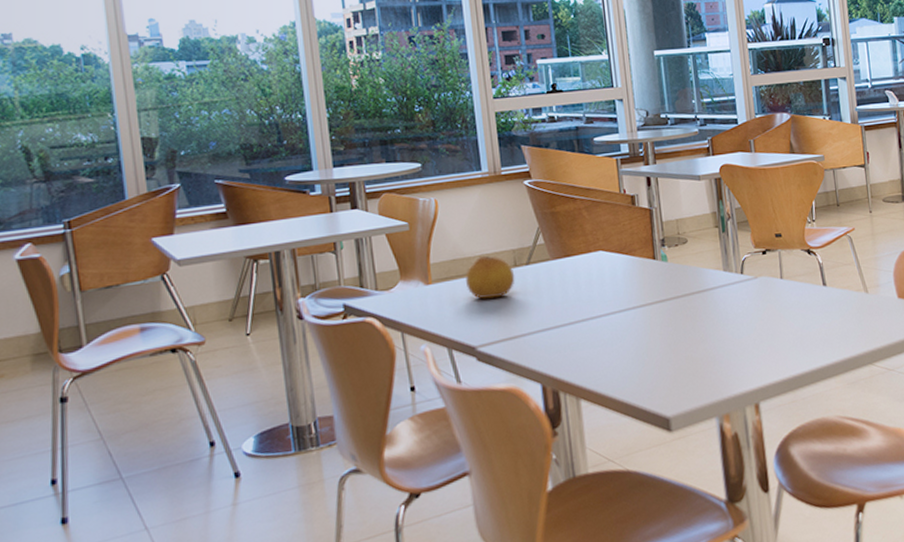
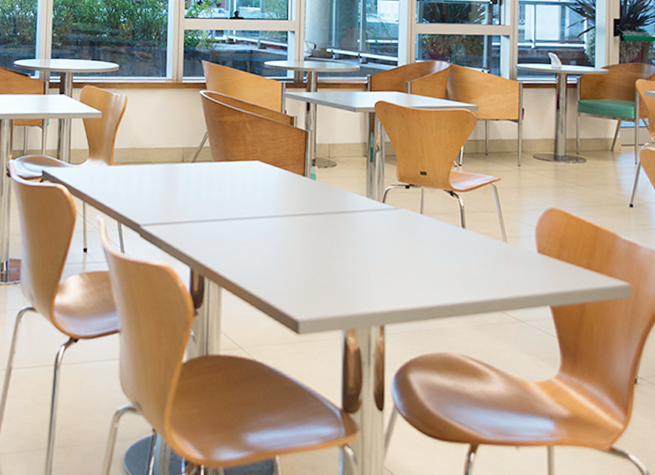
fruit: present [466,255,515,299] -> none [140,148,181,187]

